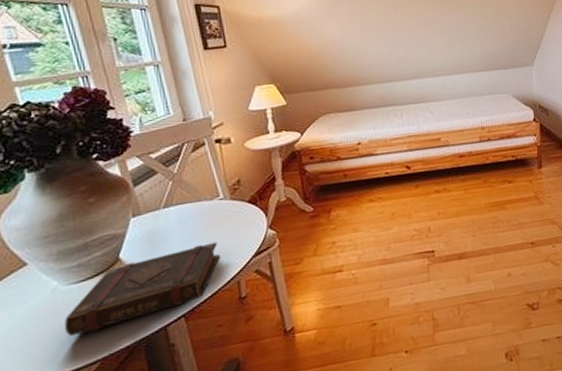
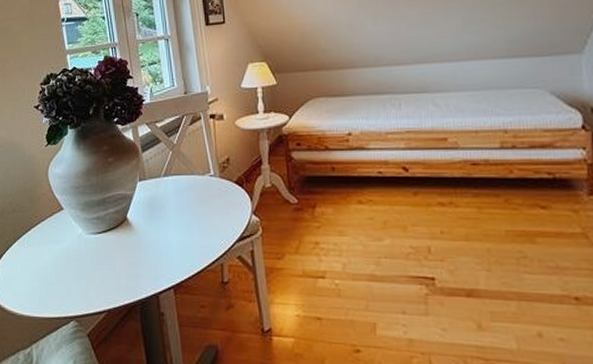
book: present [64,242,220,337] -> none [83,218,207,283]

